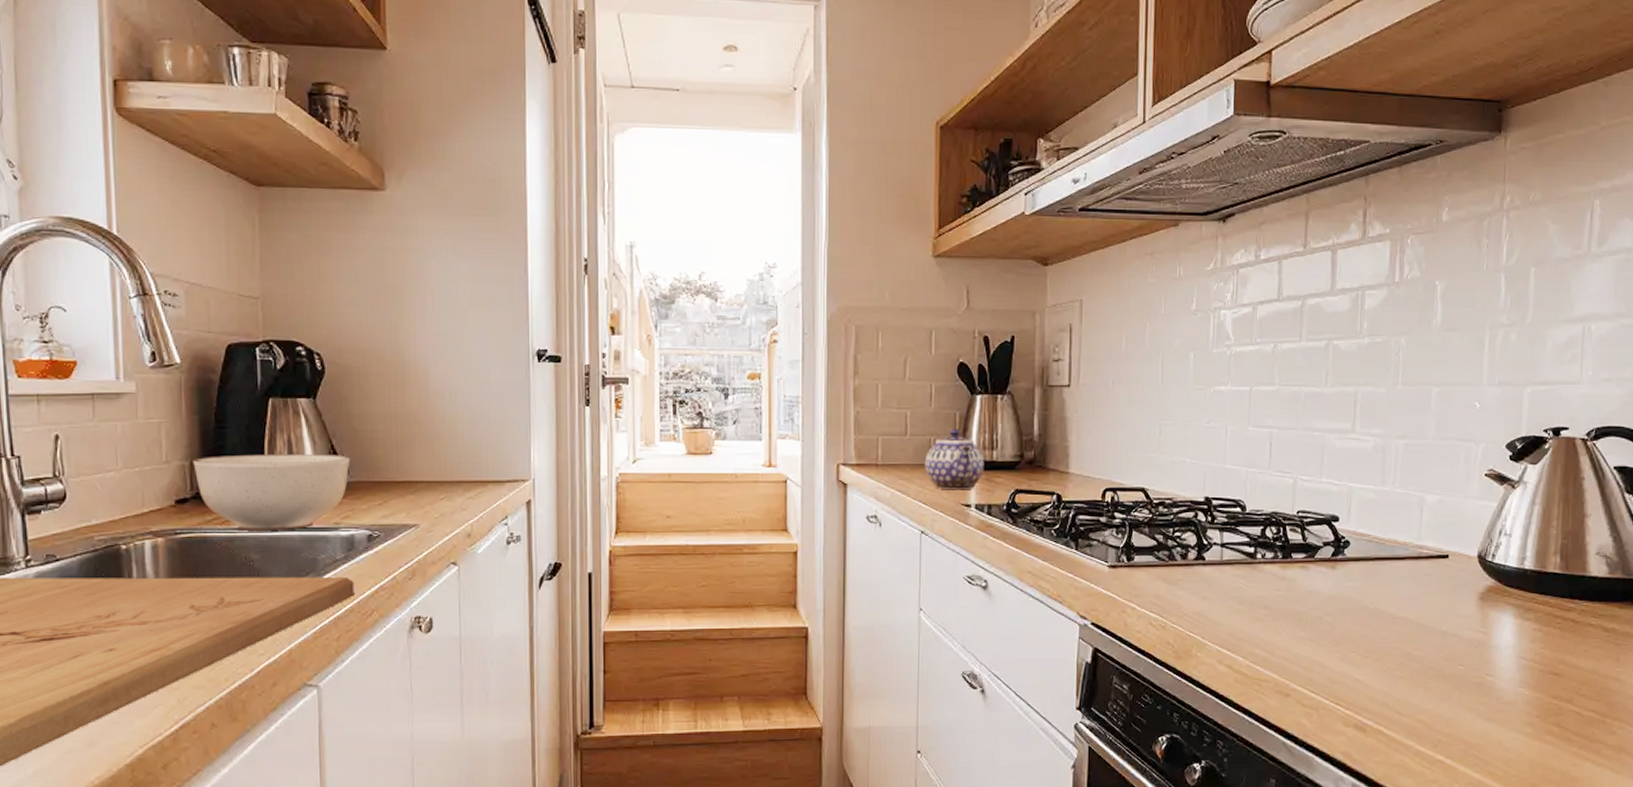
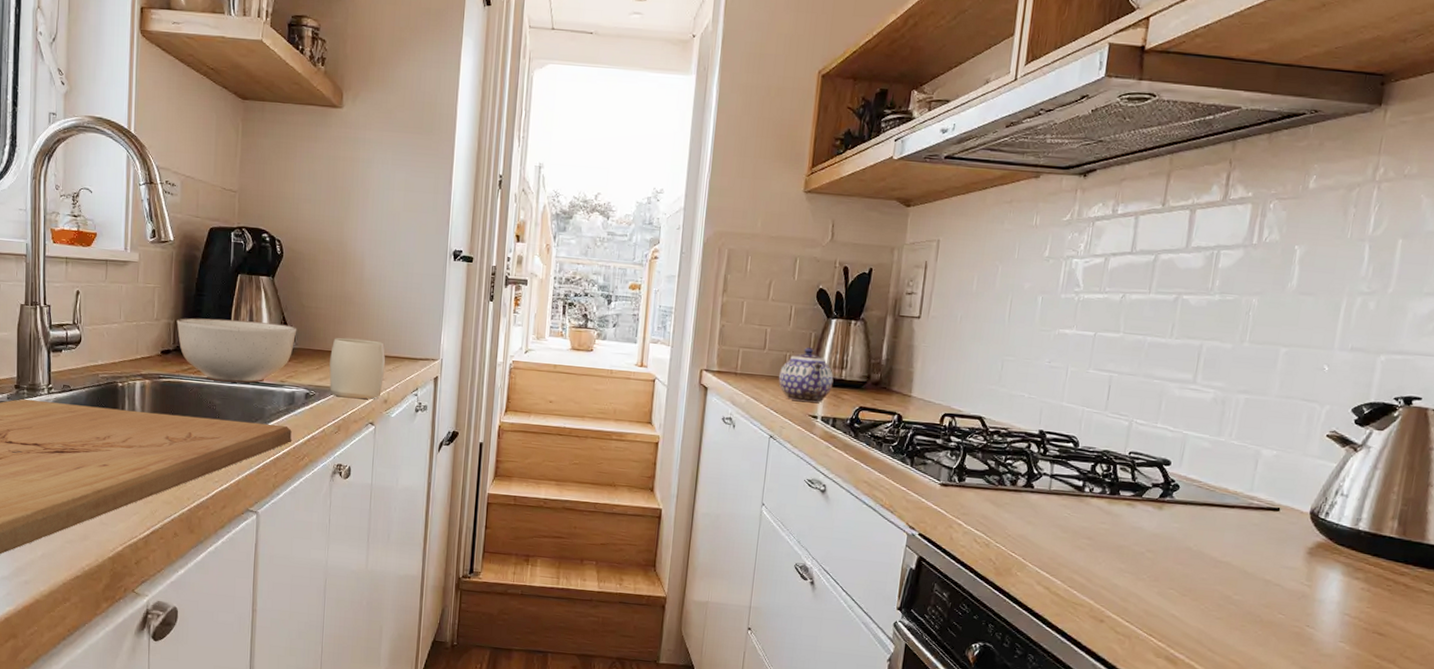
mug: none [395,464,465,536] -> present [329,337,386,399]

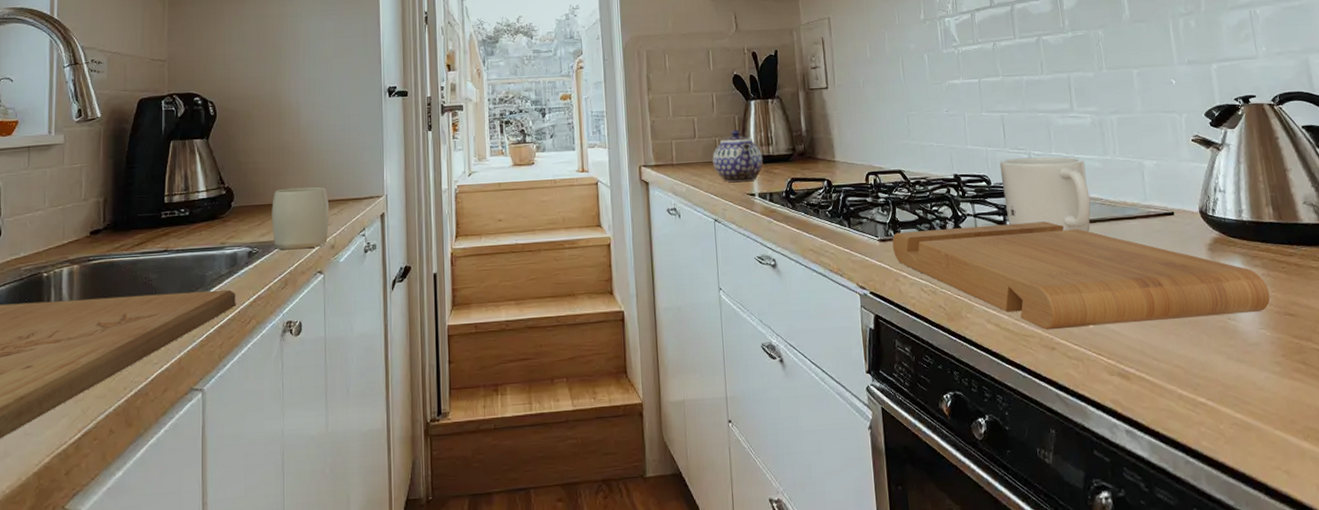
bowl: present [176,317,297,383] -> none [106,184,235,254]
cutting board: none [953,479,1364,626] -> present [892,221,1270,329]
mug: none [1087,423,1193,513] -> present [999,157,1091,232]

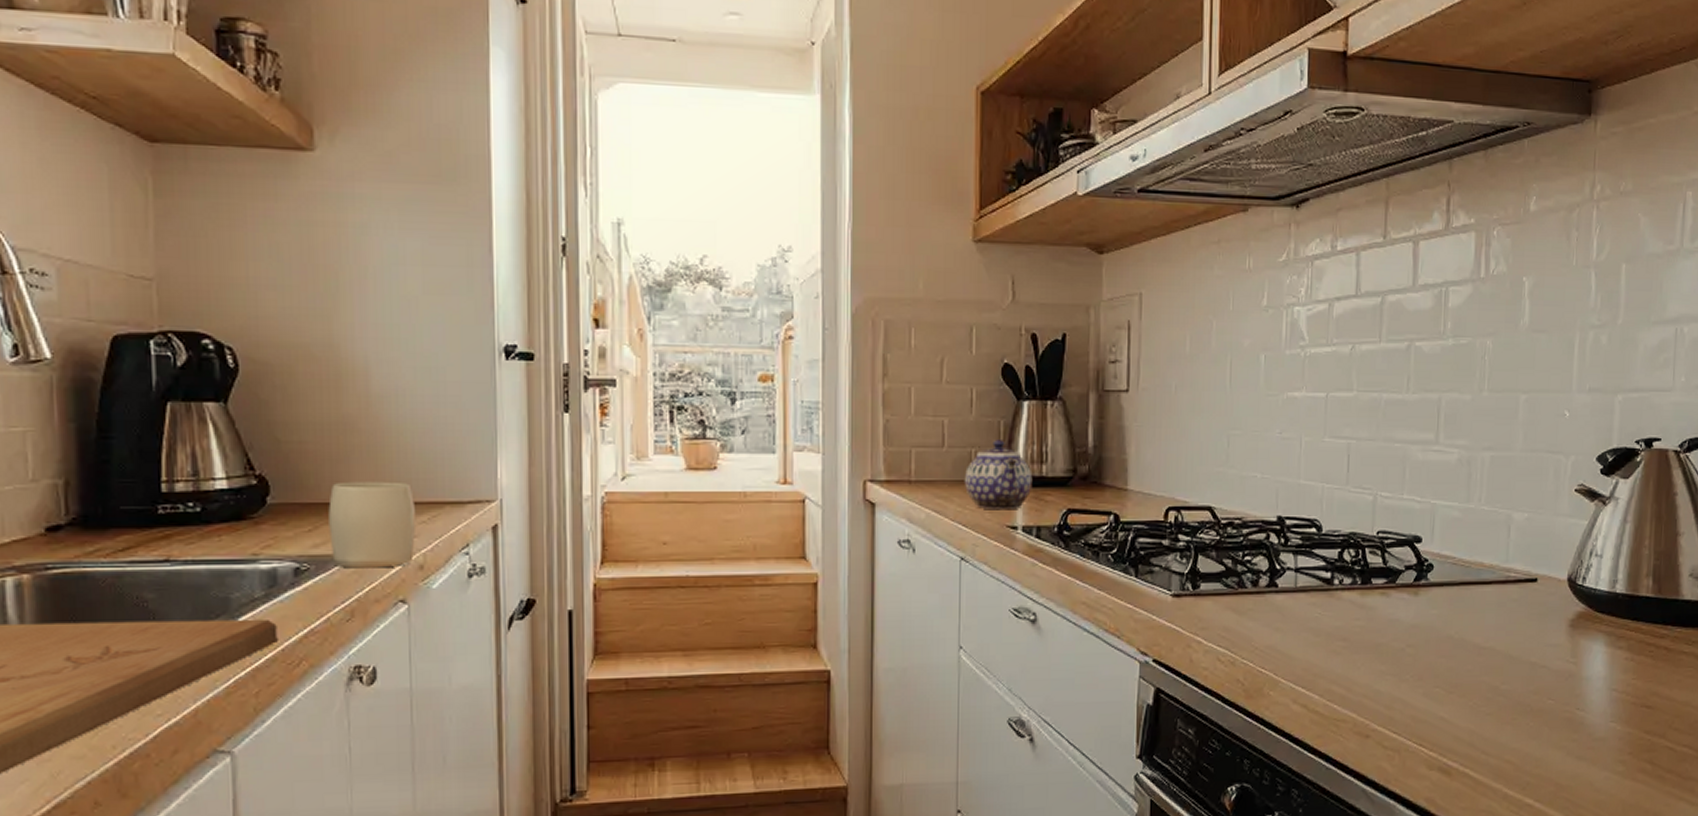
cutting board: present [892,221,1270,329] -> none [1188,582,1629,713]
mug: present [999,157,1091,232] -> none [1335,500,1442,597]

